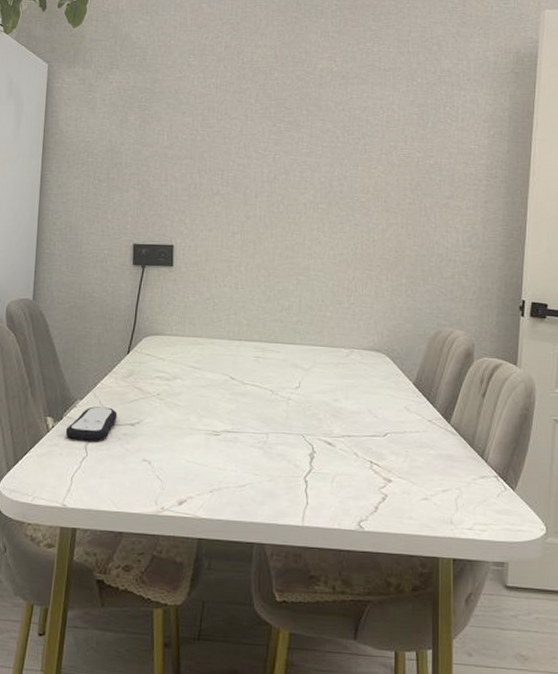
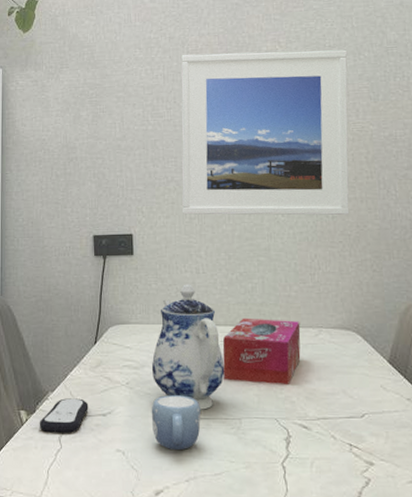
mug: none [179,407,229,462] -> present [151,395,201,451]
teapot: none [183,298,256,424] -> present [151,284,225,410]
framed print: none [225,66,402,240] -> present [181,49,350,216]
tissue box: none [254,335,333,403] -> present [222,318,301,386]

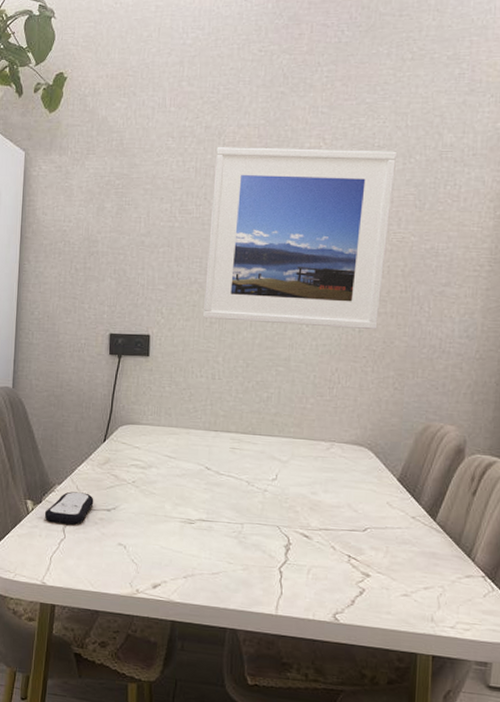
teapot: present [151,284,225,410] -> none [158,389,232,513]
mug: present [151,395,201,451] -> none [154,496,204,549]
tissue box: present [222,318,301,386] -> none [230,426,313,496]

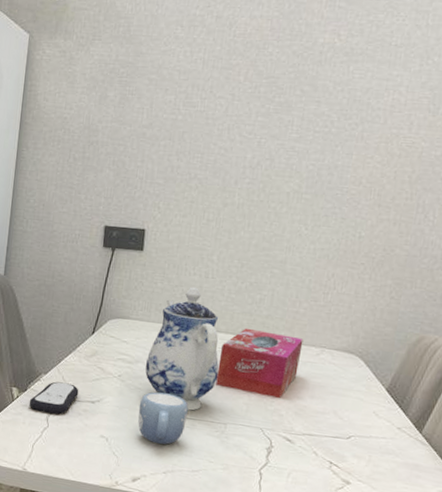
mug: none [154,496,204,549] -> present [138,392,189,445]
teapot: none [158,389,232,513] -> present [145,287,219,411]
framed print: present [202,147,398,330] -> none [200,39,415,237]
tissue box: none [230,426,313,496] -> present [216,328,304,399]

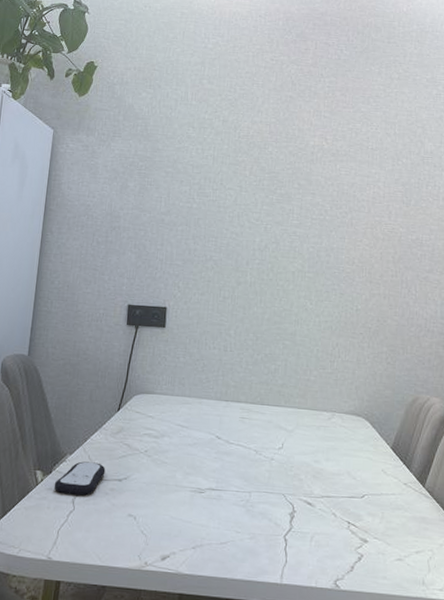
mug: present [138,392,189,445] -> none [165,465,214,519]
teapot: present [145,287,219,411] -> none [170,360,241,482]
tissue box: present [216,328,304,399] -> none [239,397,316,464]

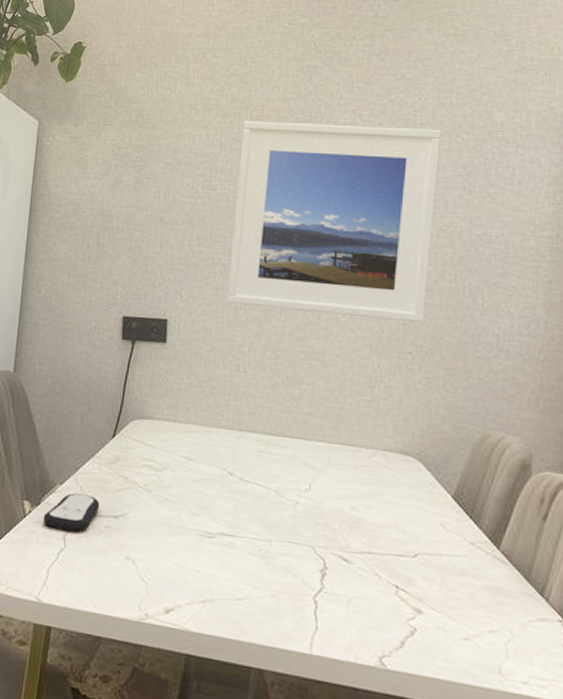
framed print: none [216,139,388,310] -> present [226,121,442,323]

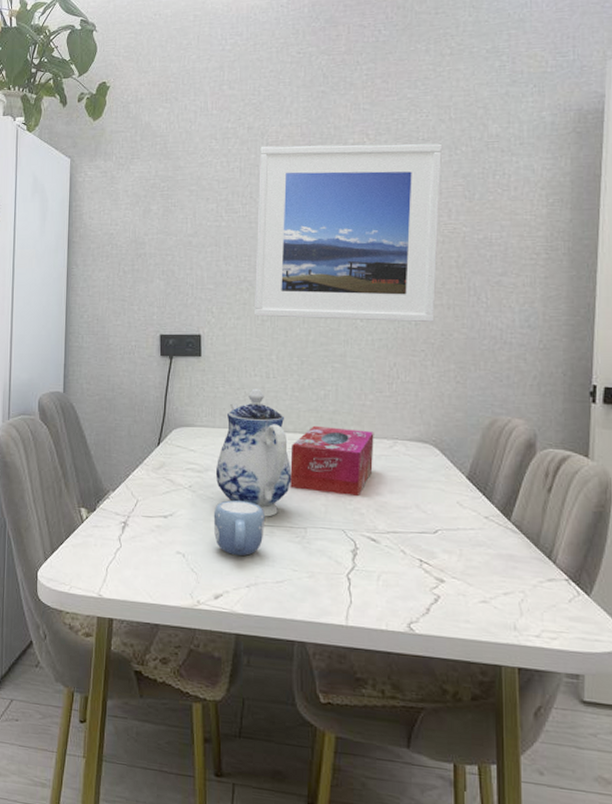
remote control: present [43,493,100,533] -> none [99,498,150,533]
mug: none [168,503,226,568] -> present [213,500,265,557]
teapot: none [174,382,258,526] -> present [215,388,292,517]
tissue box: none [256,427,352,510] -> present [290,425,374,497]

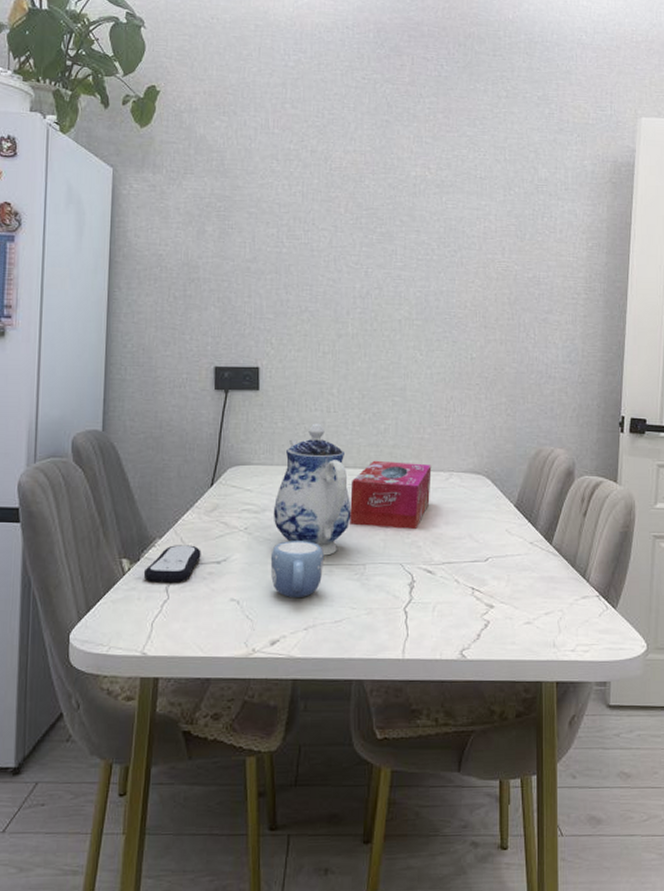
remote control: none [99,498,150,533] -> present [143,545,201,583]
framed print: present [253,143,443,323] -> none [314,172,498,358]

